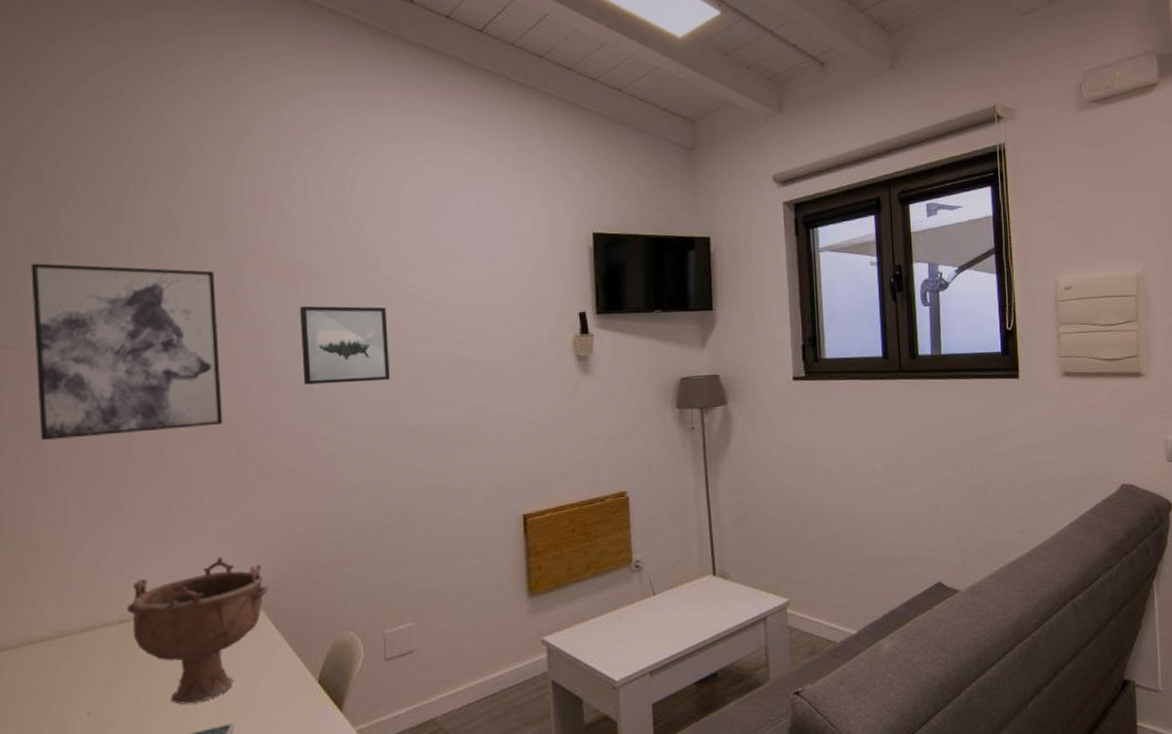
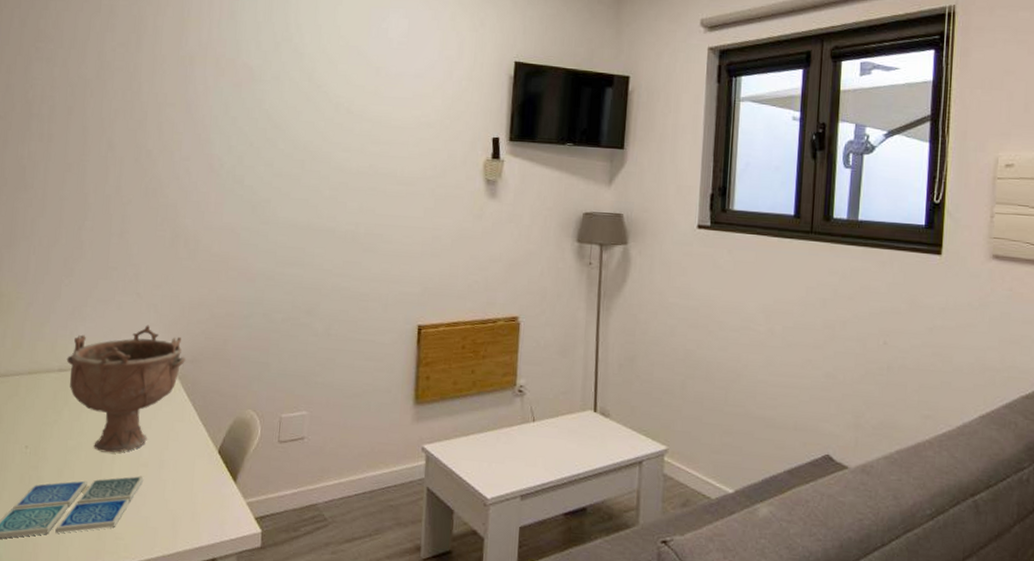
wall art: present [30,263,223,441] -> none [15,44,171,206]
wall art: present [299,305,390,385] -> none [236,105,315,182]

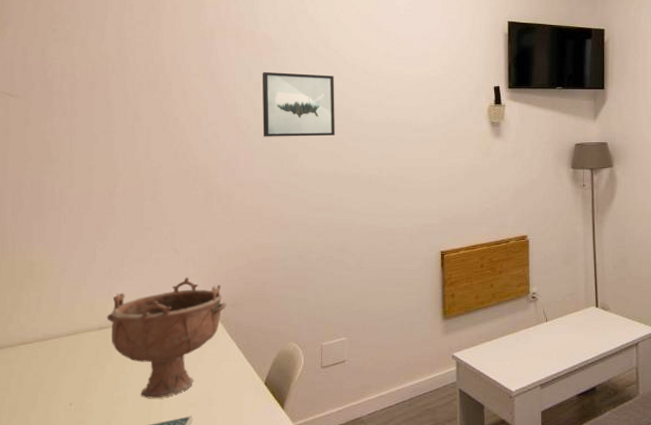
wall art: none [236,105,315,182] -> present [262,71,335,137]

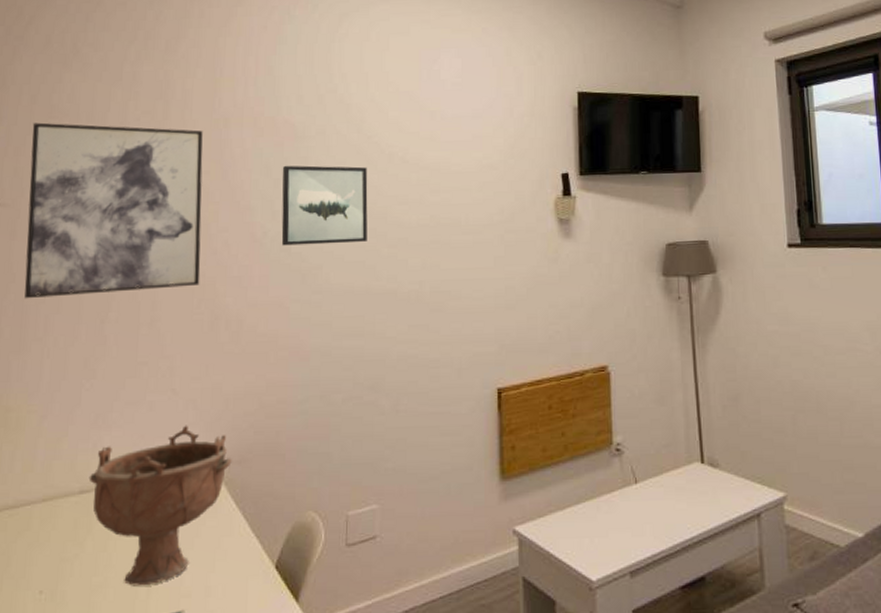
wall art: none [37,27,194,175] -> present [24,122,203,299]

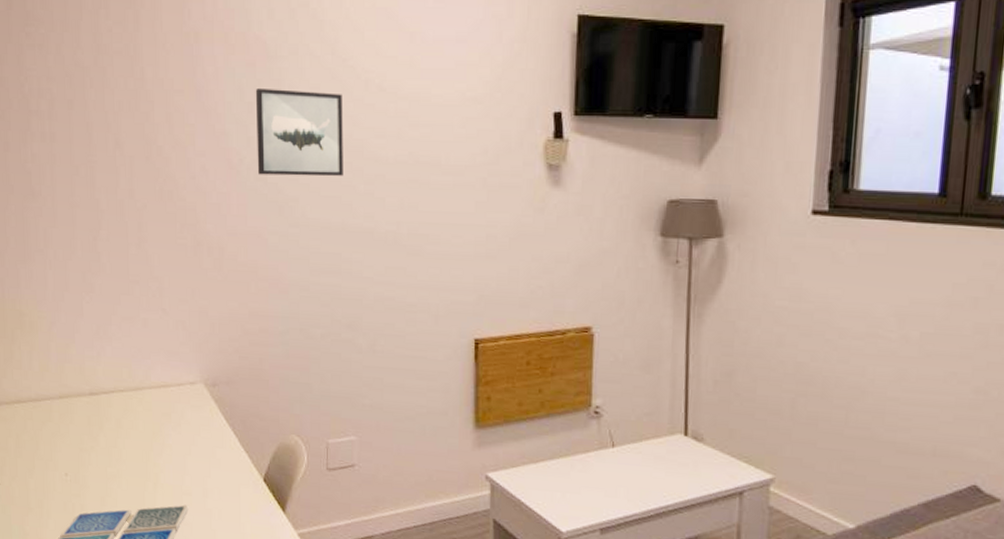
wall art: present [24,122,203,299] -> none [11,30,181,211]
decorative bowl: present [89,425,232,586] -> none [96,343,220,481]

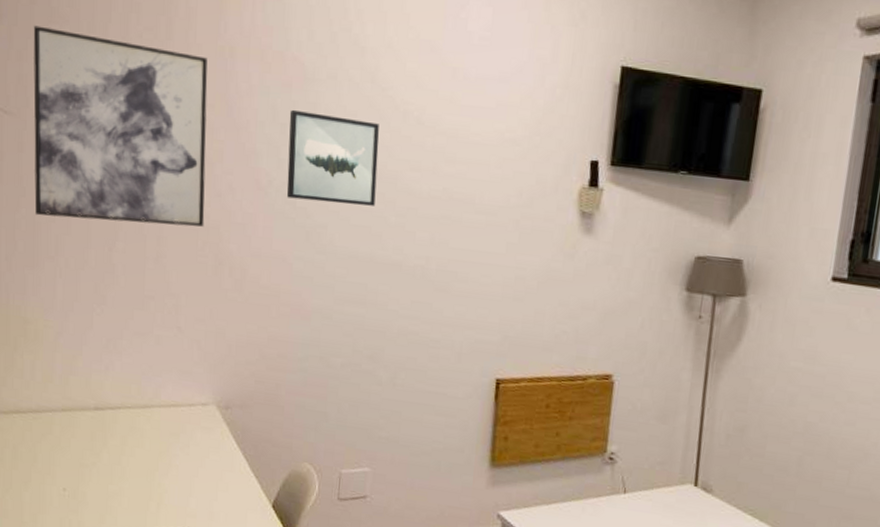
wall art: none [11,30,181,211] -> present [33,25,208,227]

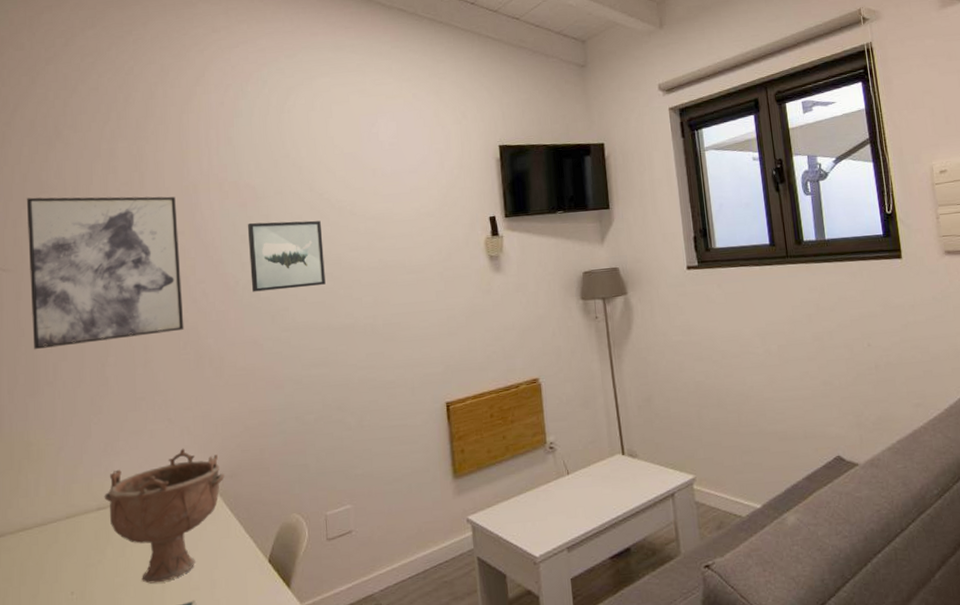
decorative bowl: none [102,363,234,501] -> present [104,448,225,584]

